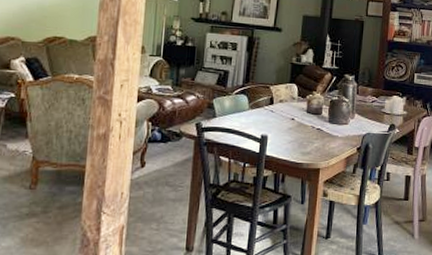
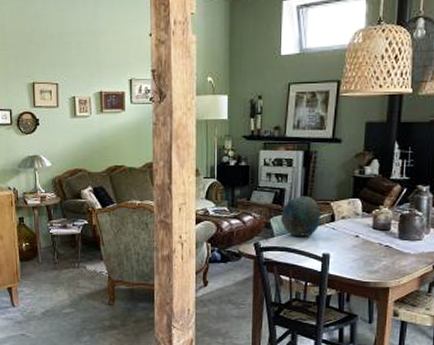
decorative bowl: none [222,78,261,118] -> present [280,196,320,236]

